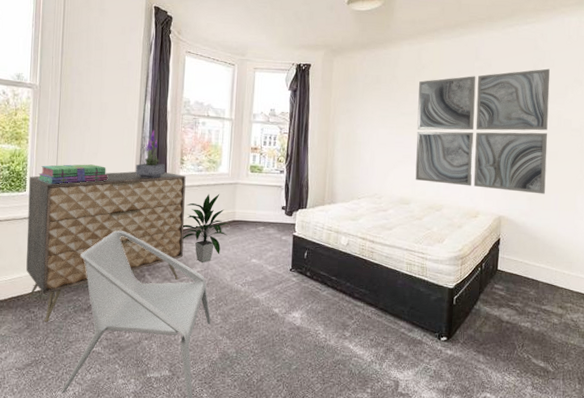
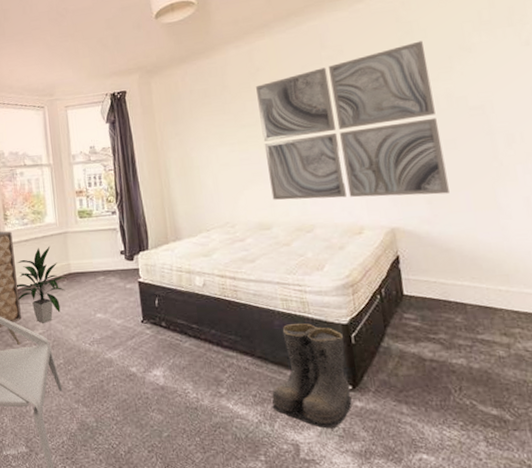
boots: none [384,284,447,370] -> present [272,323,355,429]

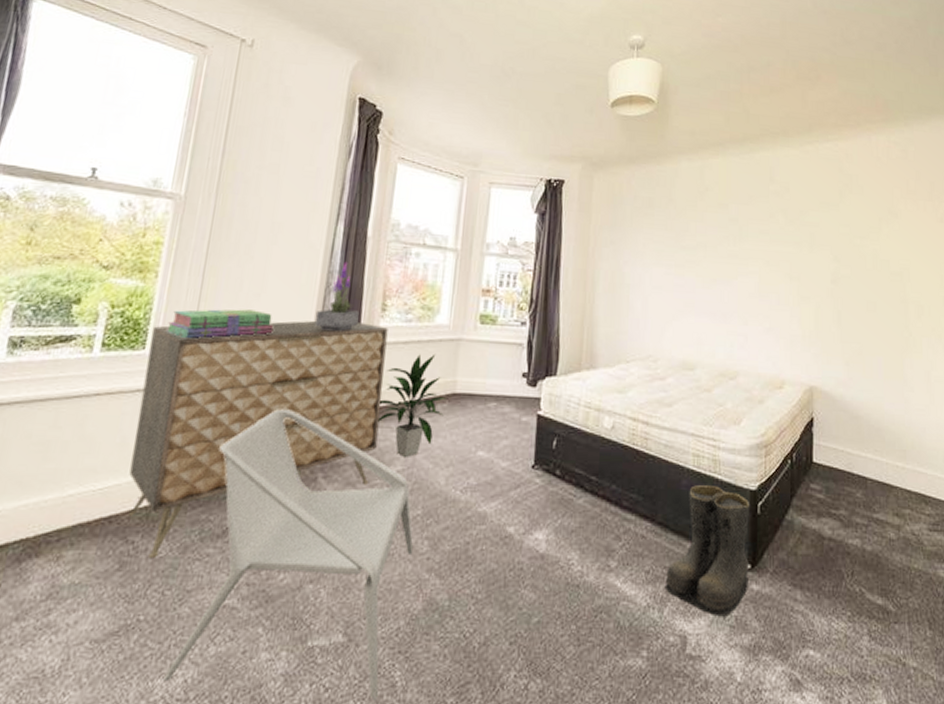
wall art: present [256,40,449,200] -> none [701,196,865,357]

